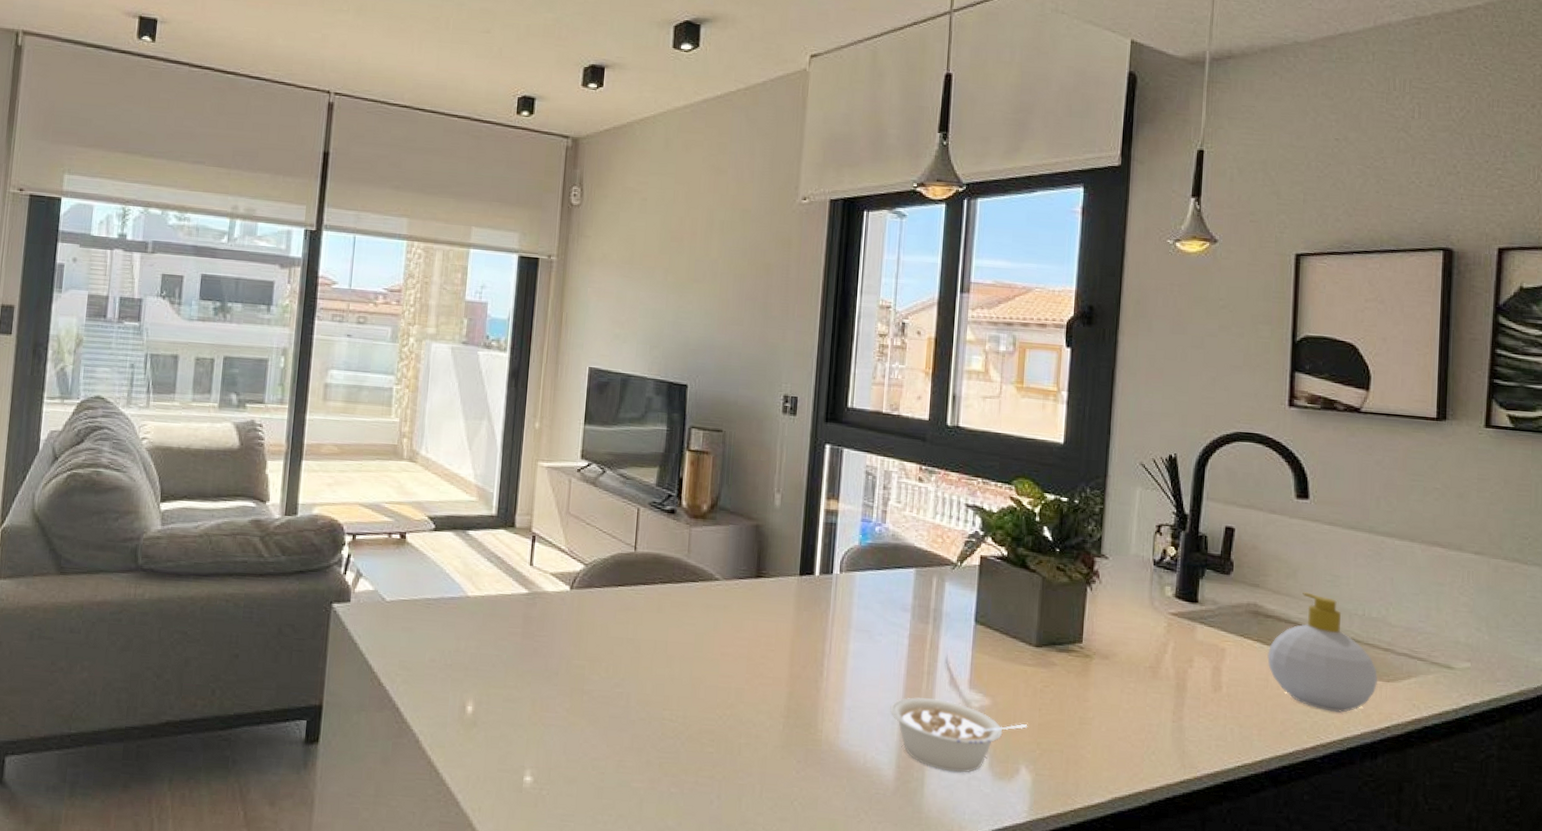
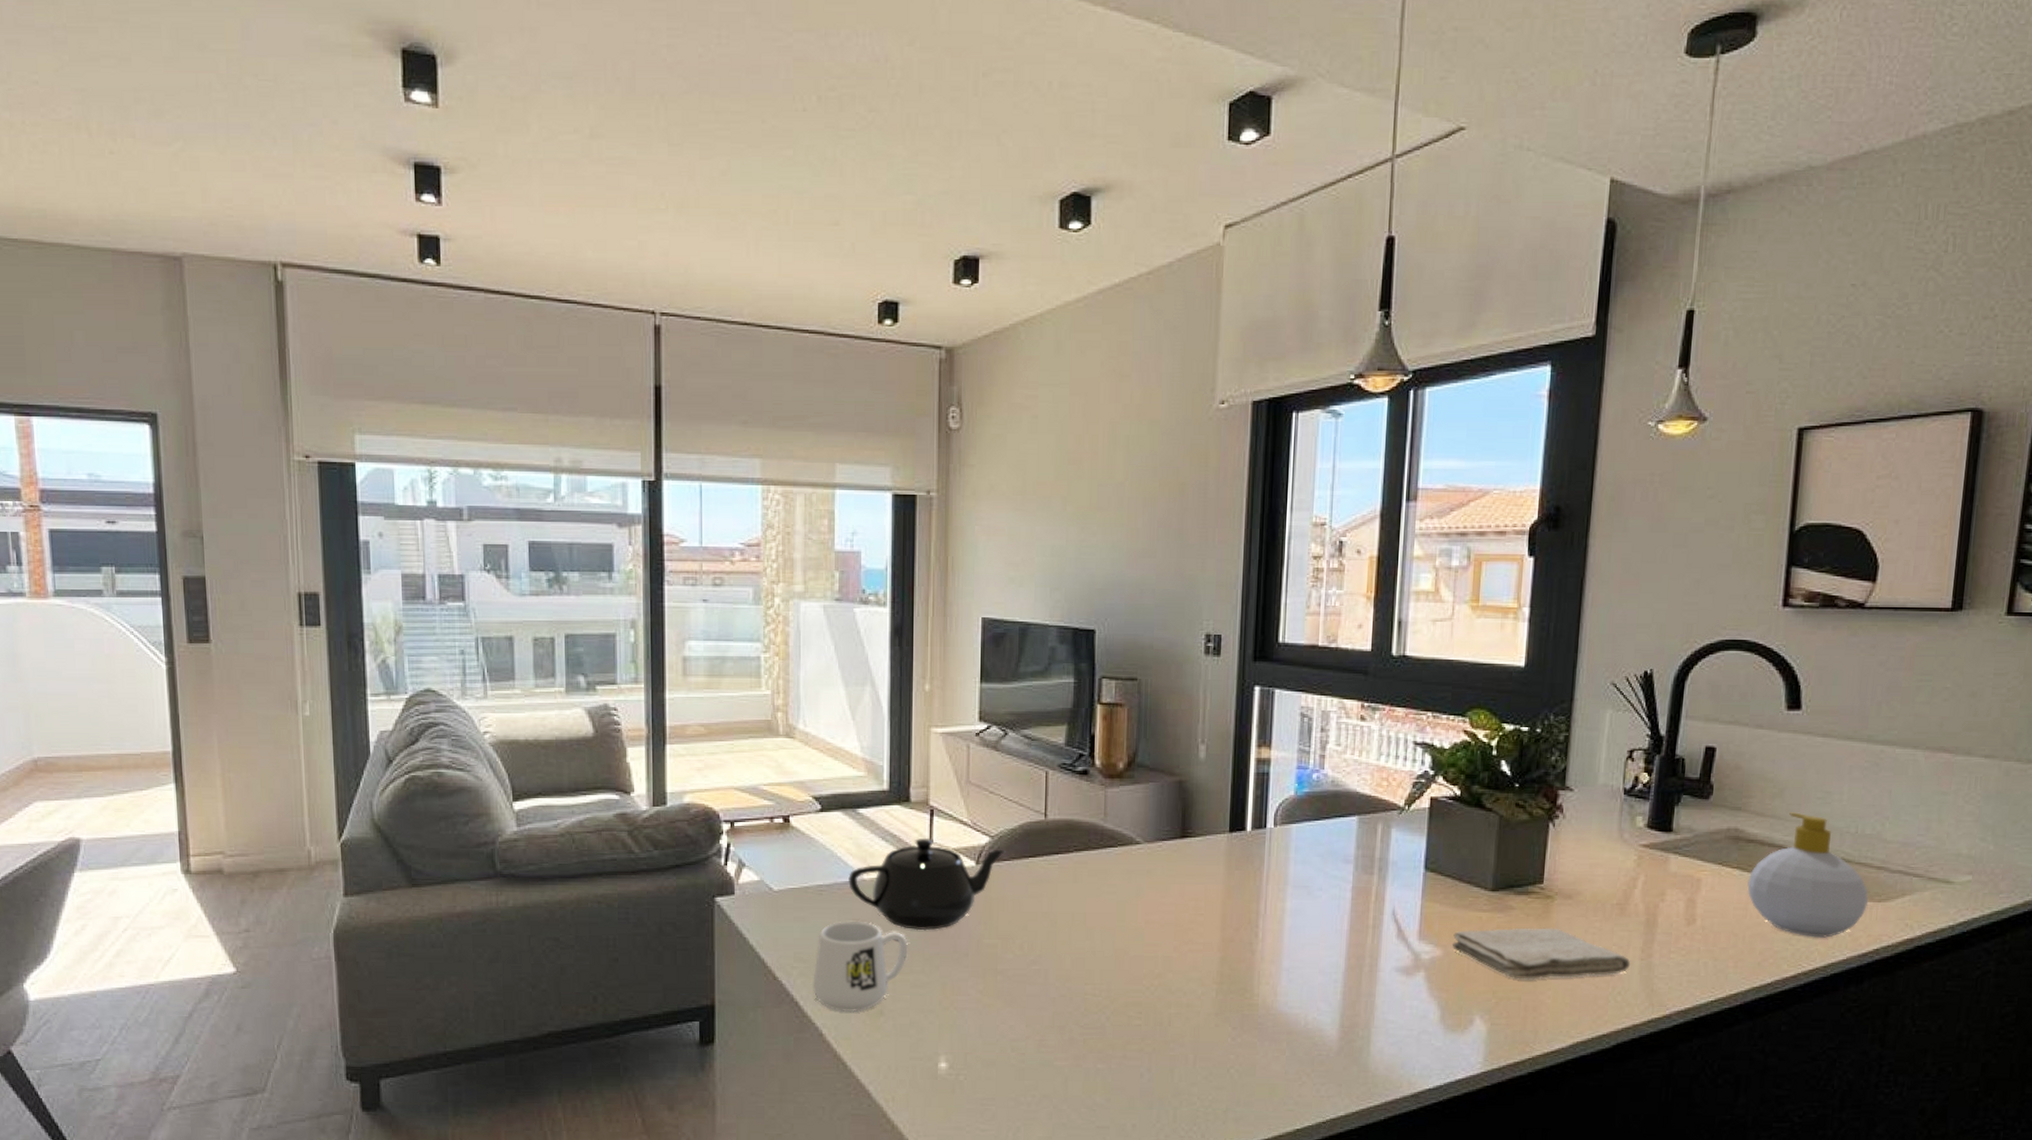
mug: none [413,633,504,722] -> present [813,920,908,1013]
teapot: none [454,561,598,648] -> present [848,837,1006,931]
legume: present [890,697,1028,773] -> none [1332,953,1483,1028]
washcloth: none [999,682,1164,735] -> present [1452,928,1631,980]

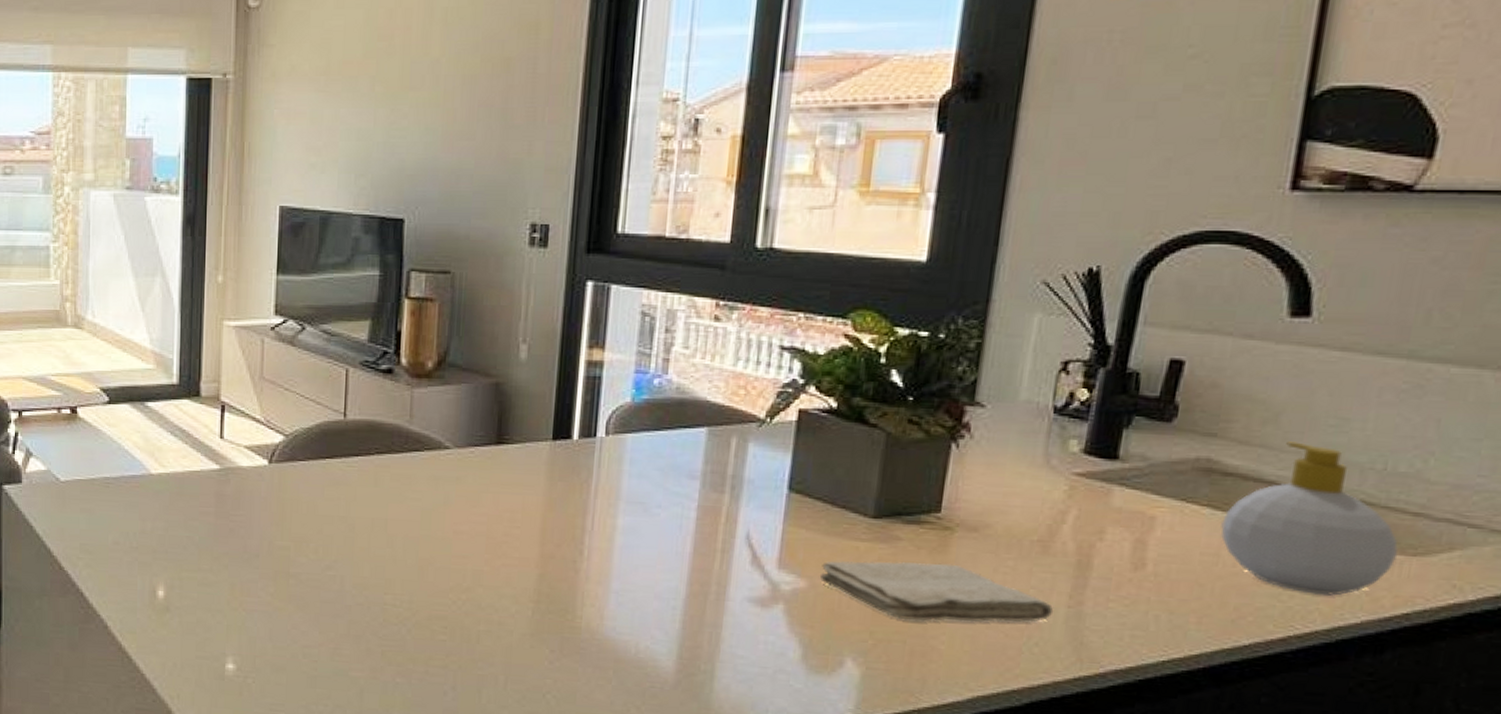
mug: present [813,920,908,1013] -> none [98,514,196,607]
teapot: present [848,837,1006,931] -> none [136,434,301,529]

